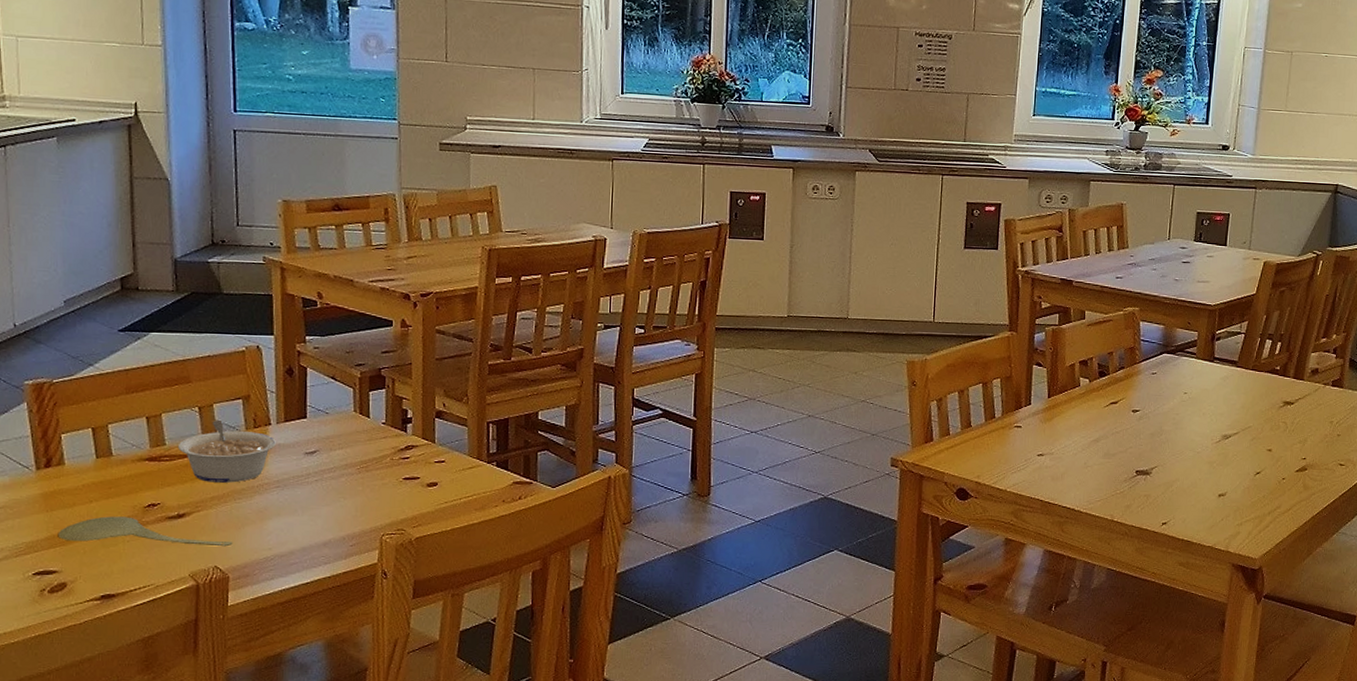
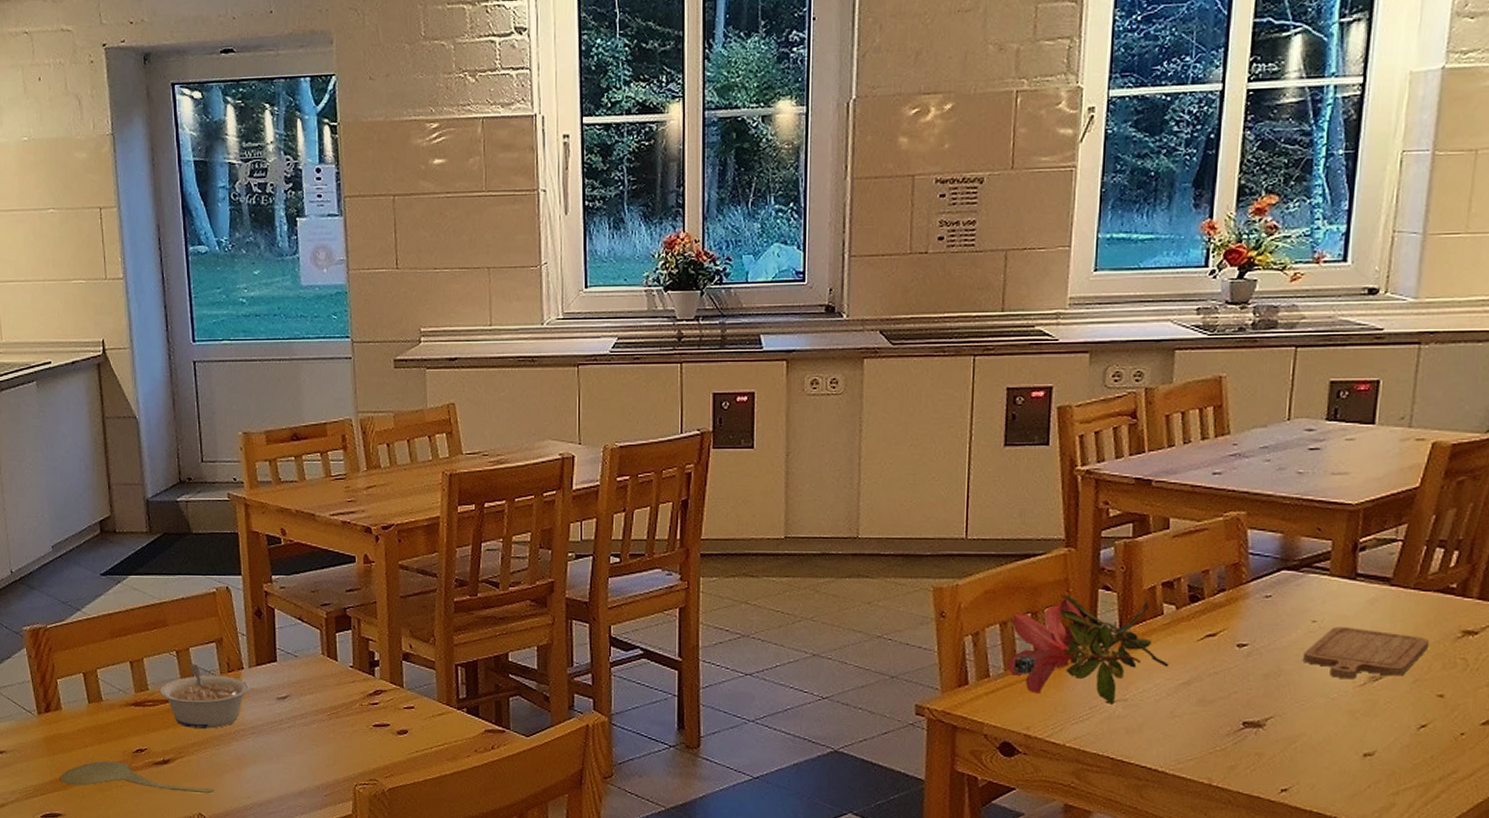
flower: none [964,369,1084,457] -> present [1007,595,1169,705]
chopping board: none [1177,398,1262,438] -> present [1302,627,1429,680]

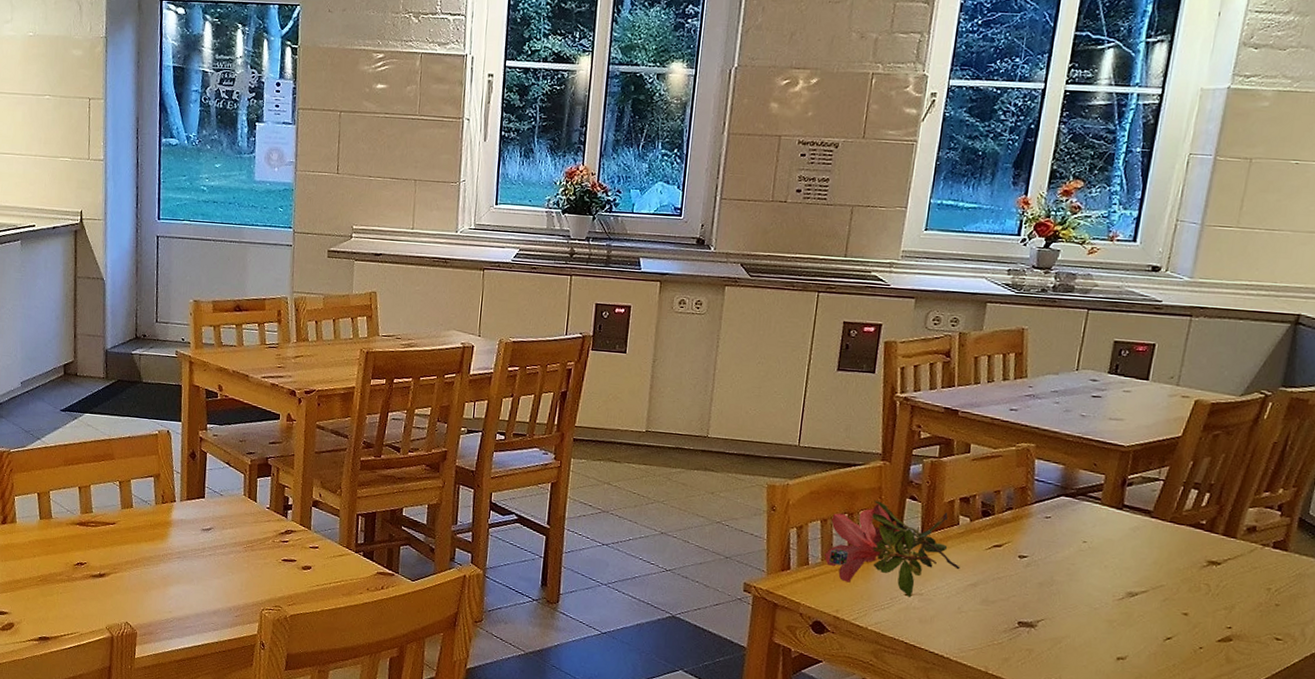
spoon: present [60,761,214,794] -> none [9,570,141,606]
legume: present [159,663,250,729] -> none [101,493,180,551]
chopping board: present [1302,627,1429,680] -> none [1072,548,1179,594]

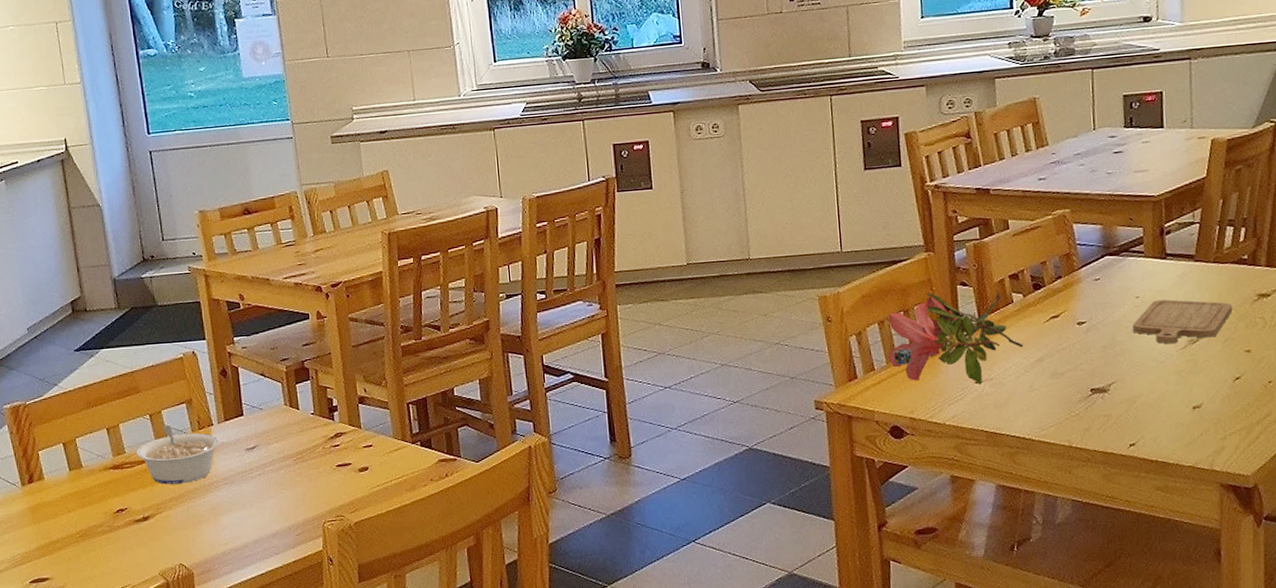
legume: none [101,493,180,551] -> present [136,424,221,485]
chopping board: none [1072,548,1179,594] -> present [1132,299,1232,344]

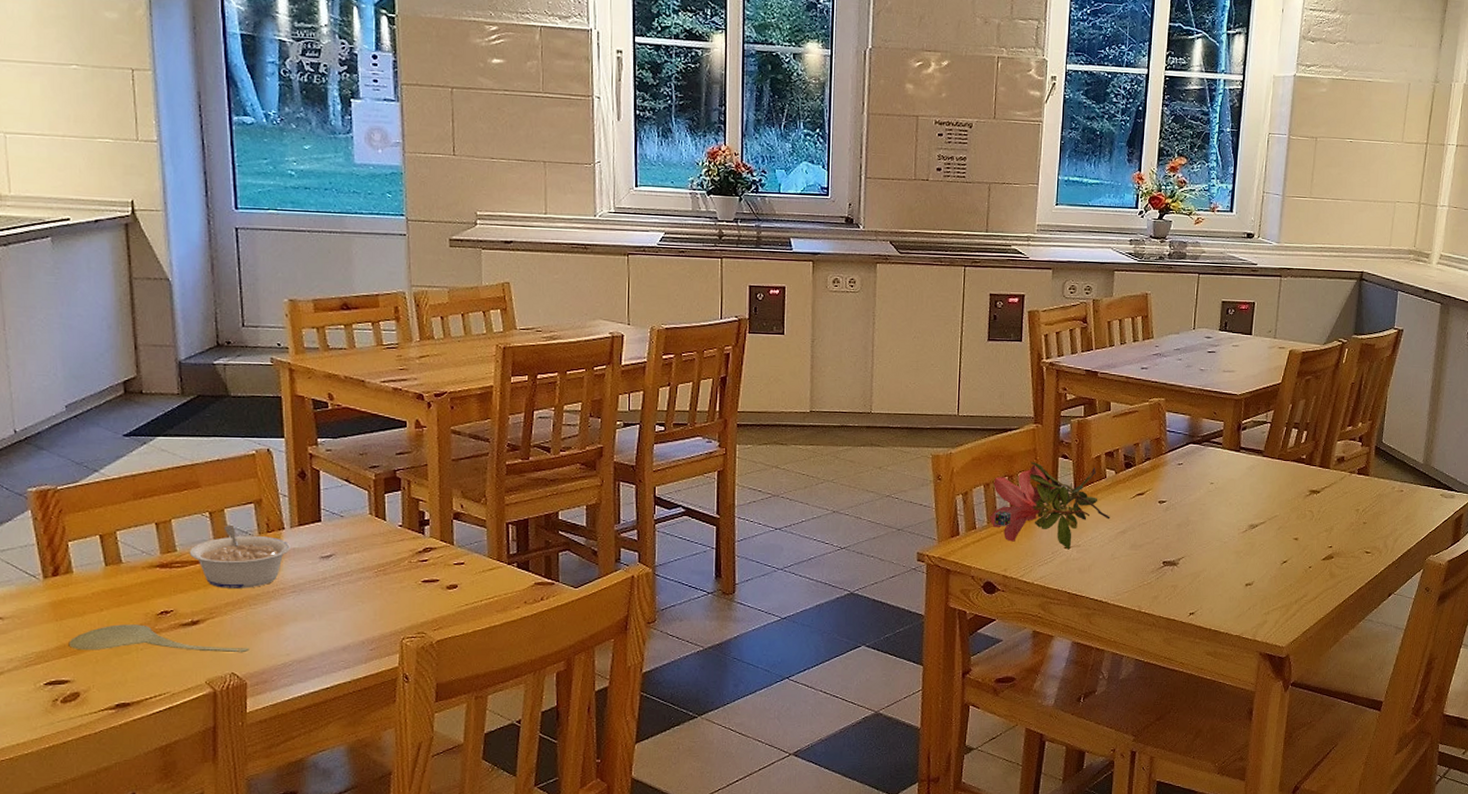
spoon: none [46,523,193,550] -> present [68,624,249,653]
chopping board: present [1132,299,1232,344] -> none [1204,488,1288,528]

